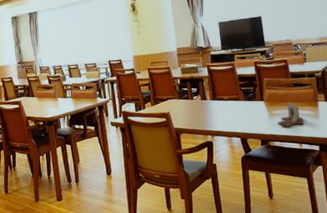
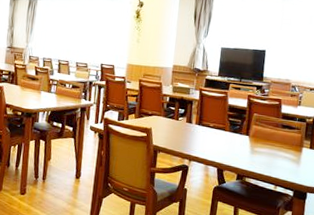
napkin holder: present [278,102,303,128] -> none [258,142,284,168]

